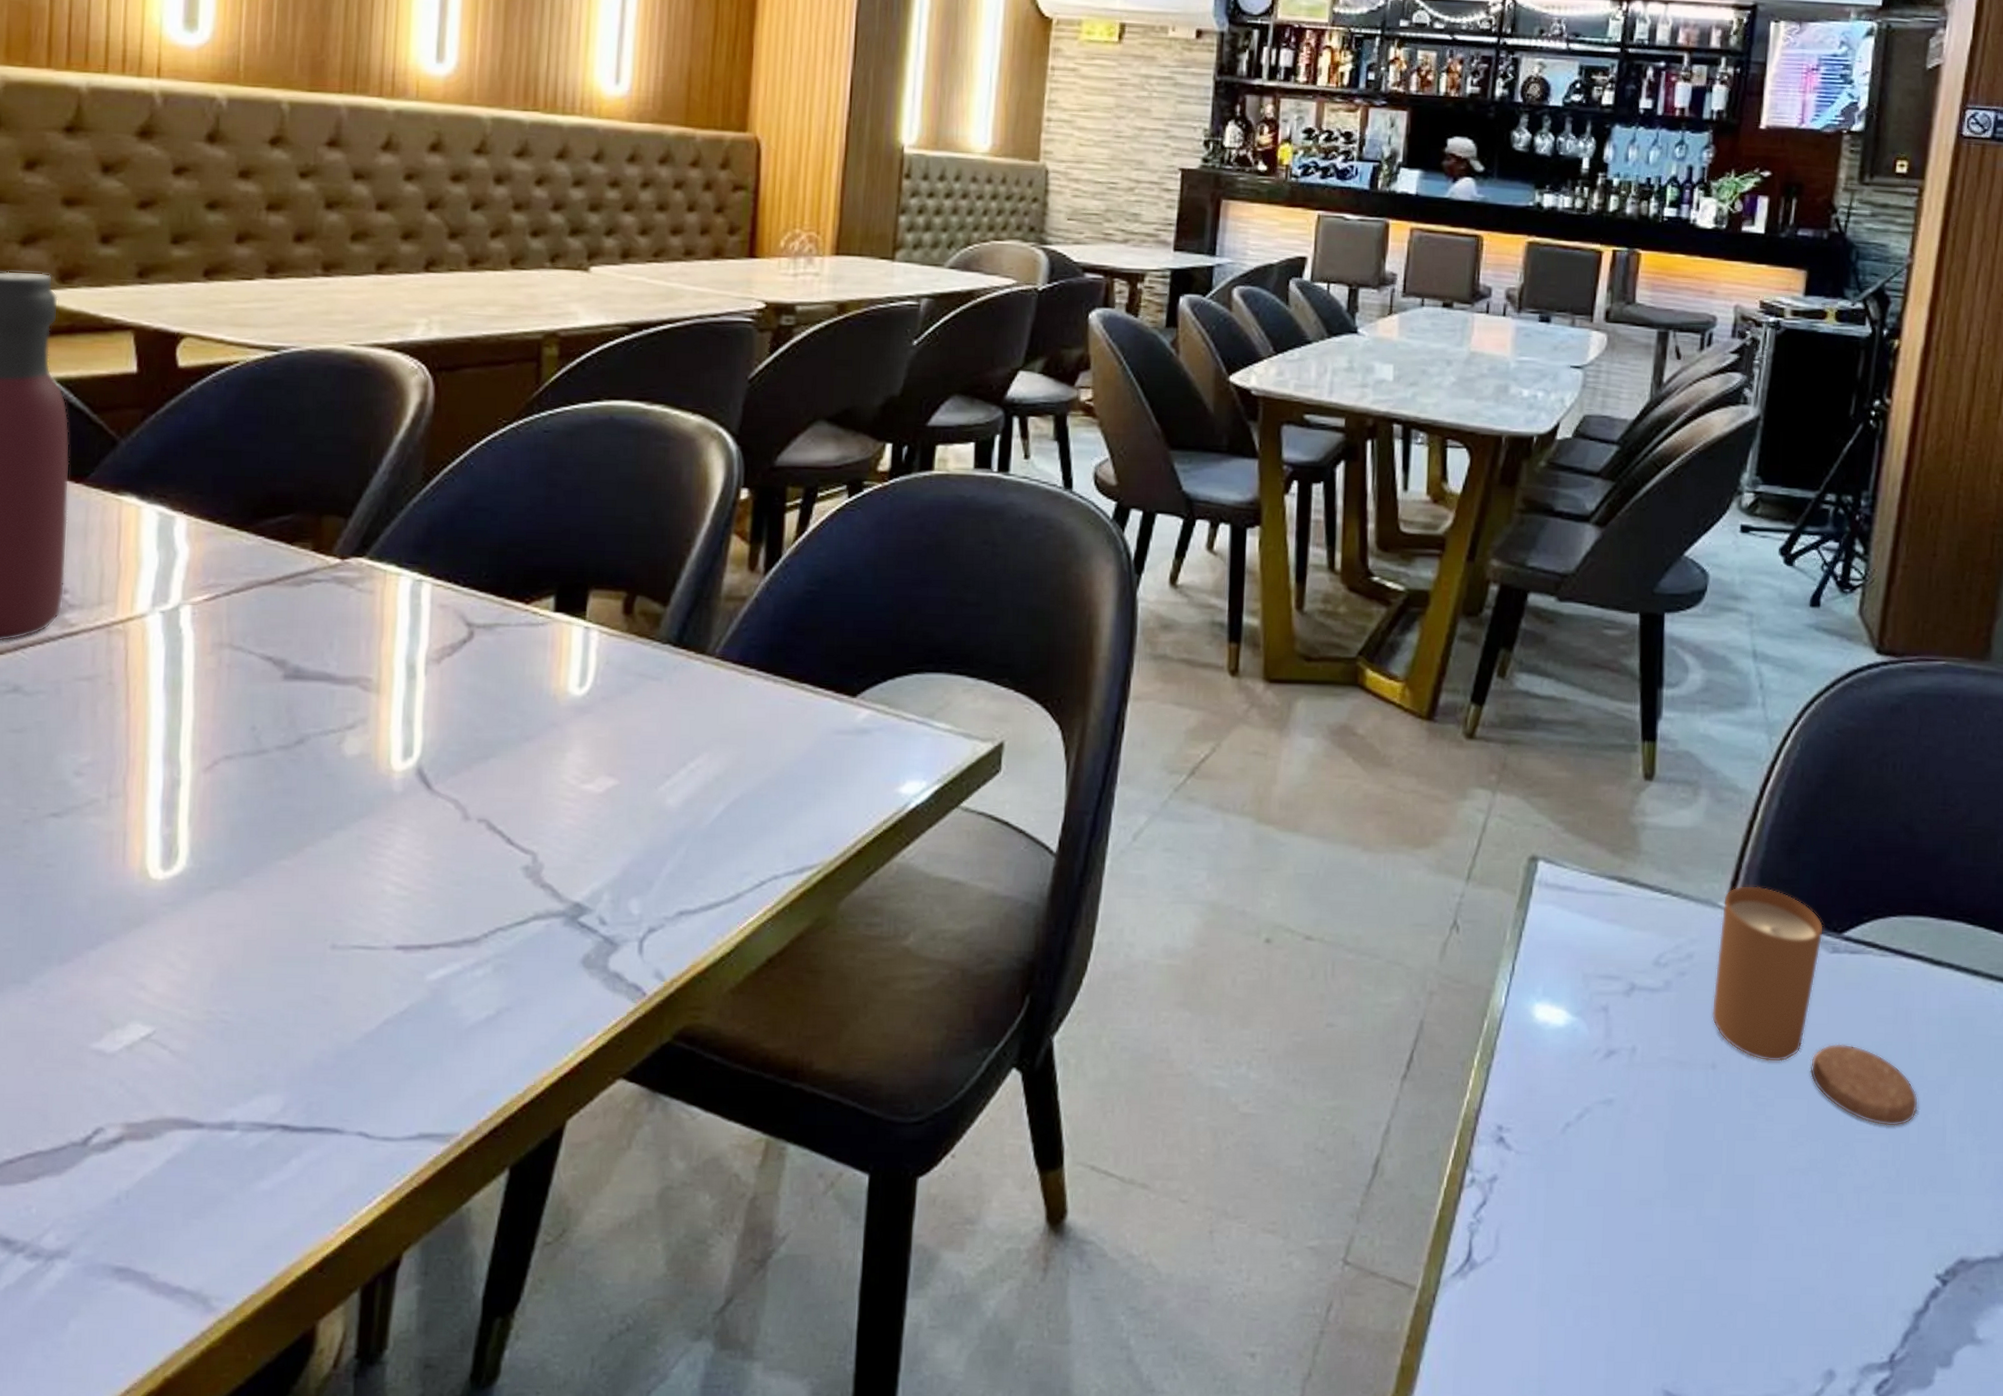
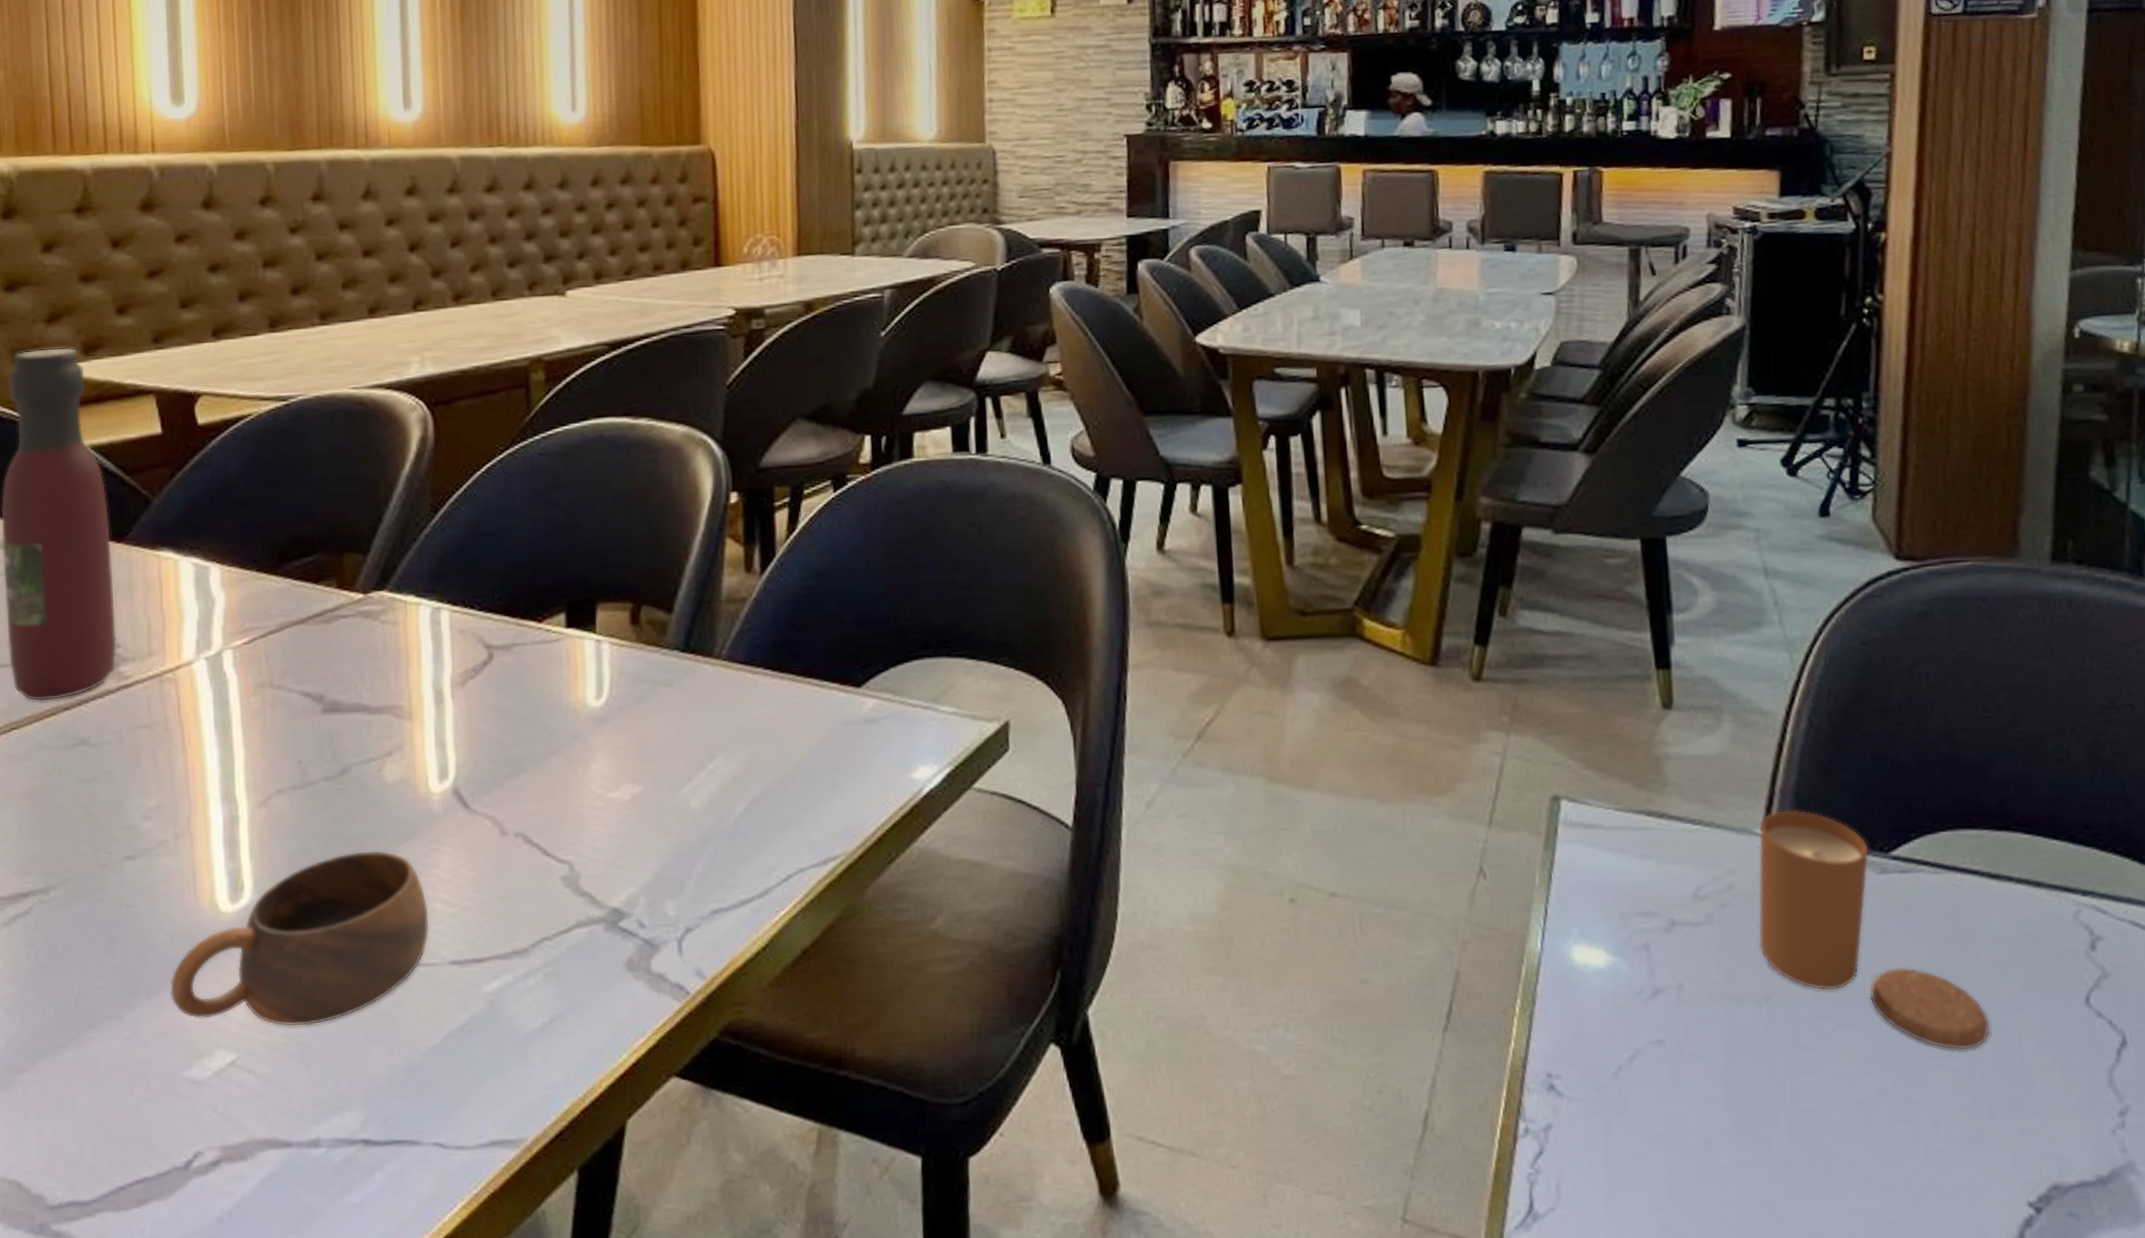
cup: none [85,825,378,1004] -> present [169,850,430,1027]

